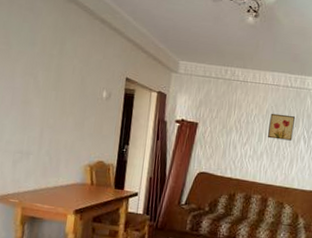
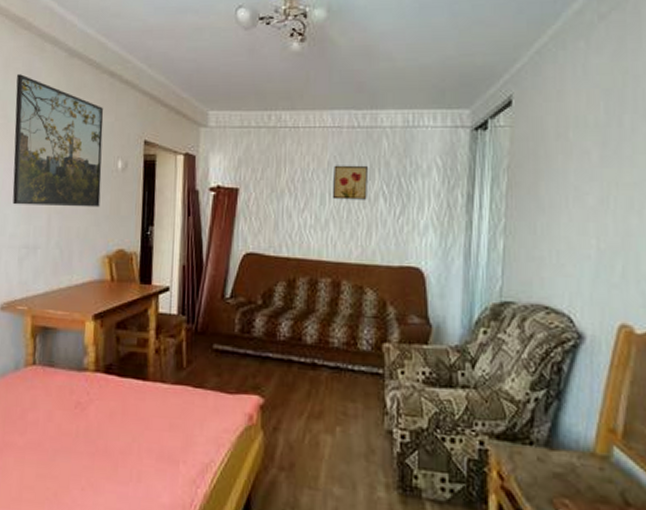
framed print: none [10,10,94,127] -> present [12,74,104,207]

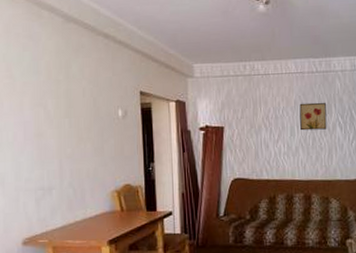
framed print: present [12,74,104,207] -> none [19,38,105,153]

